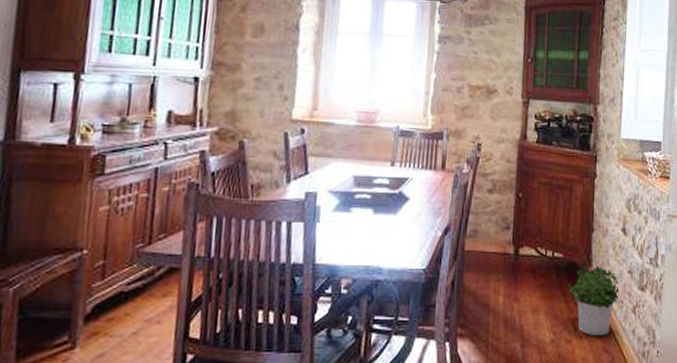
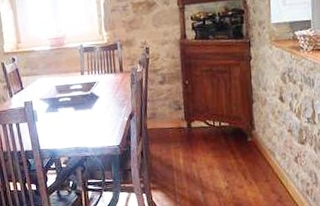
potted plant: present [567,265,621,337] -> none [235,129,283,182]

